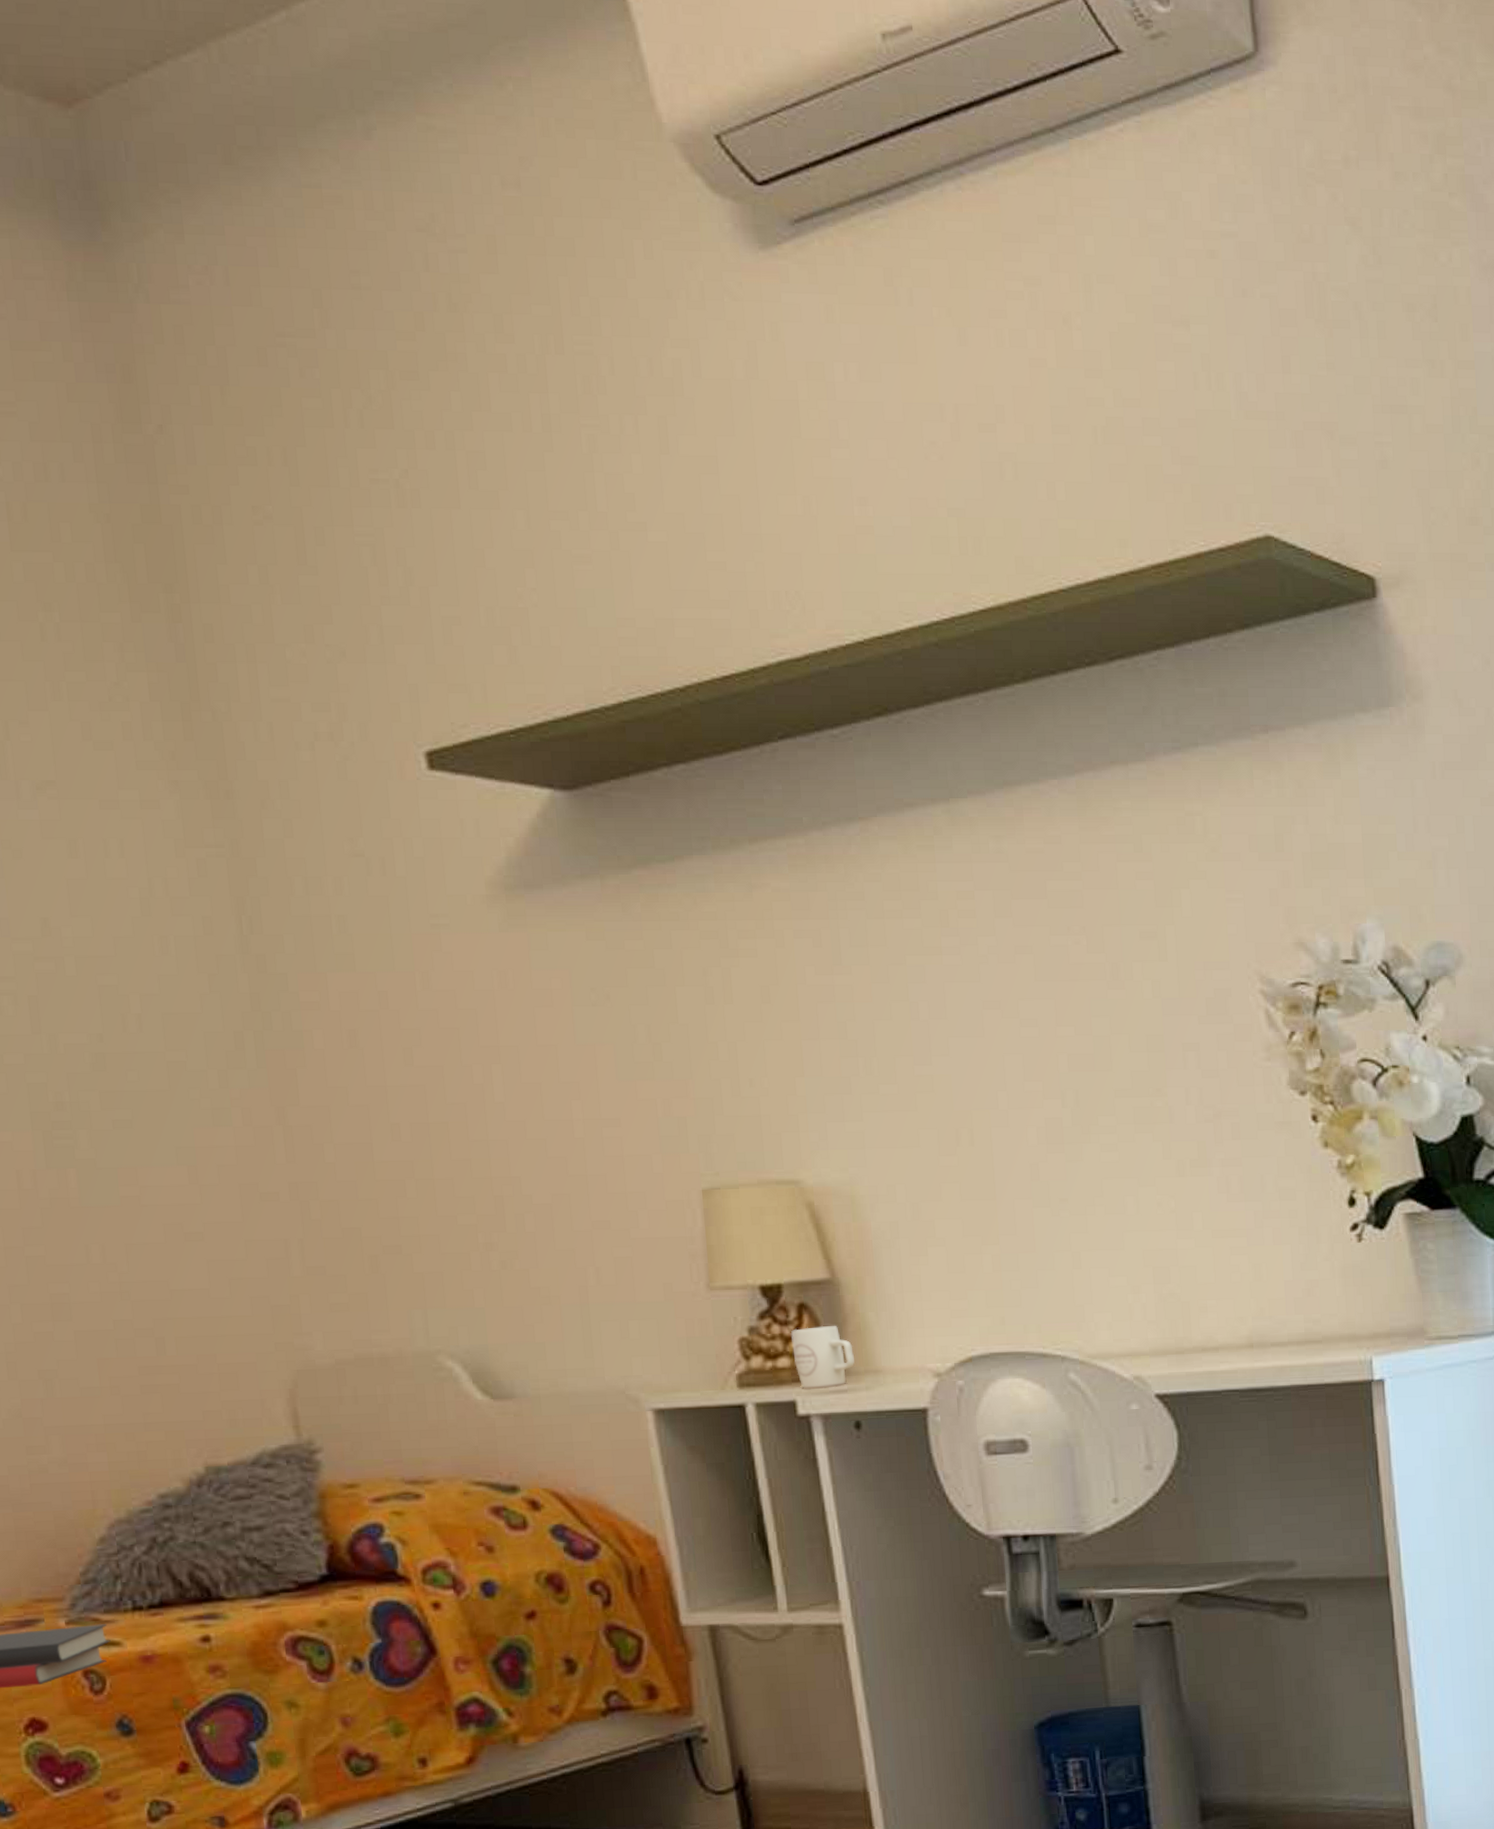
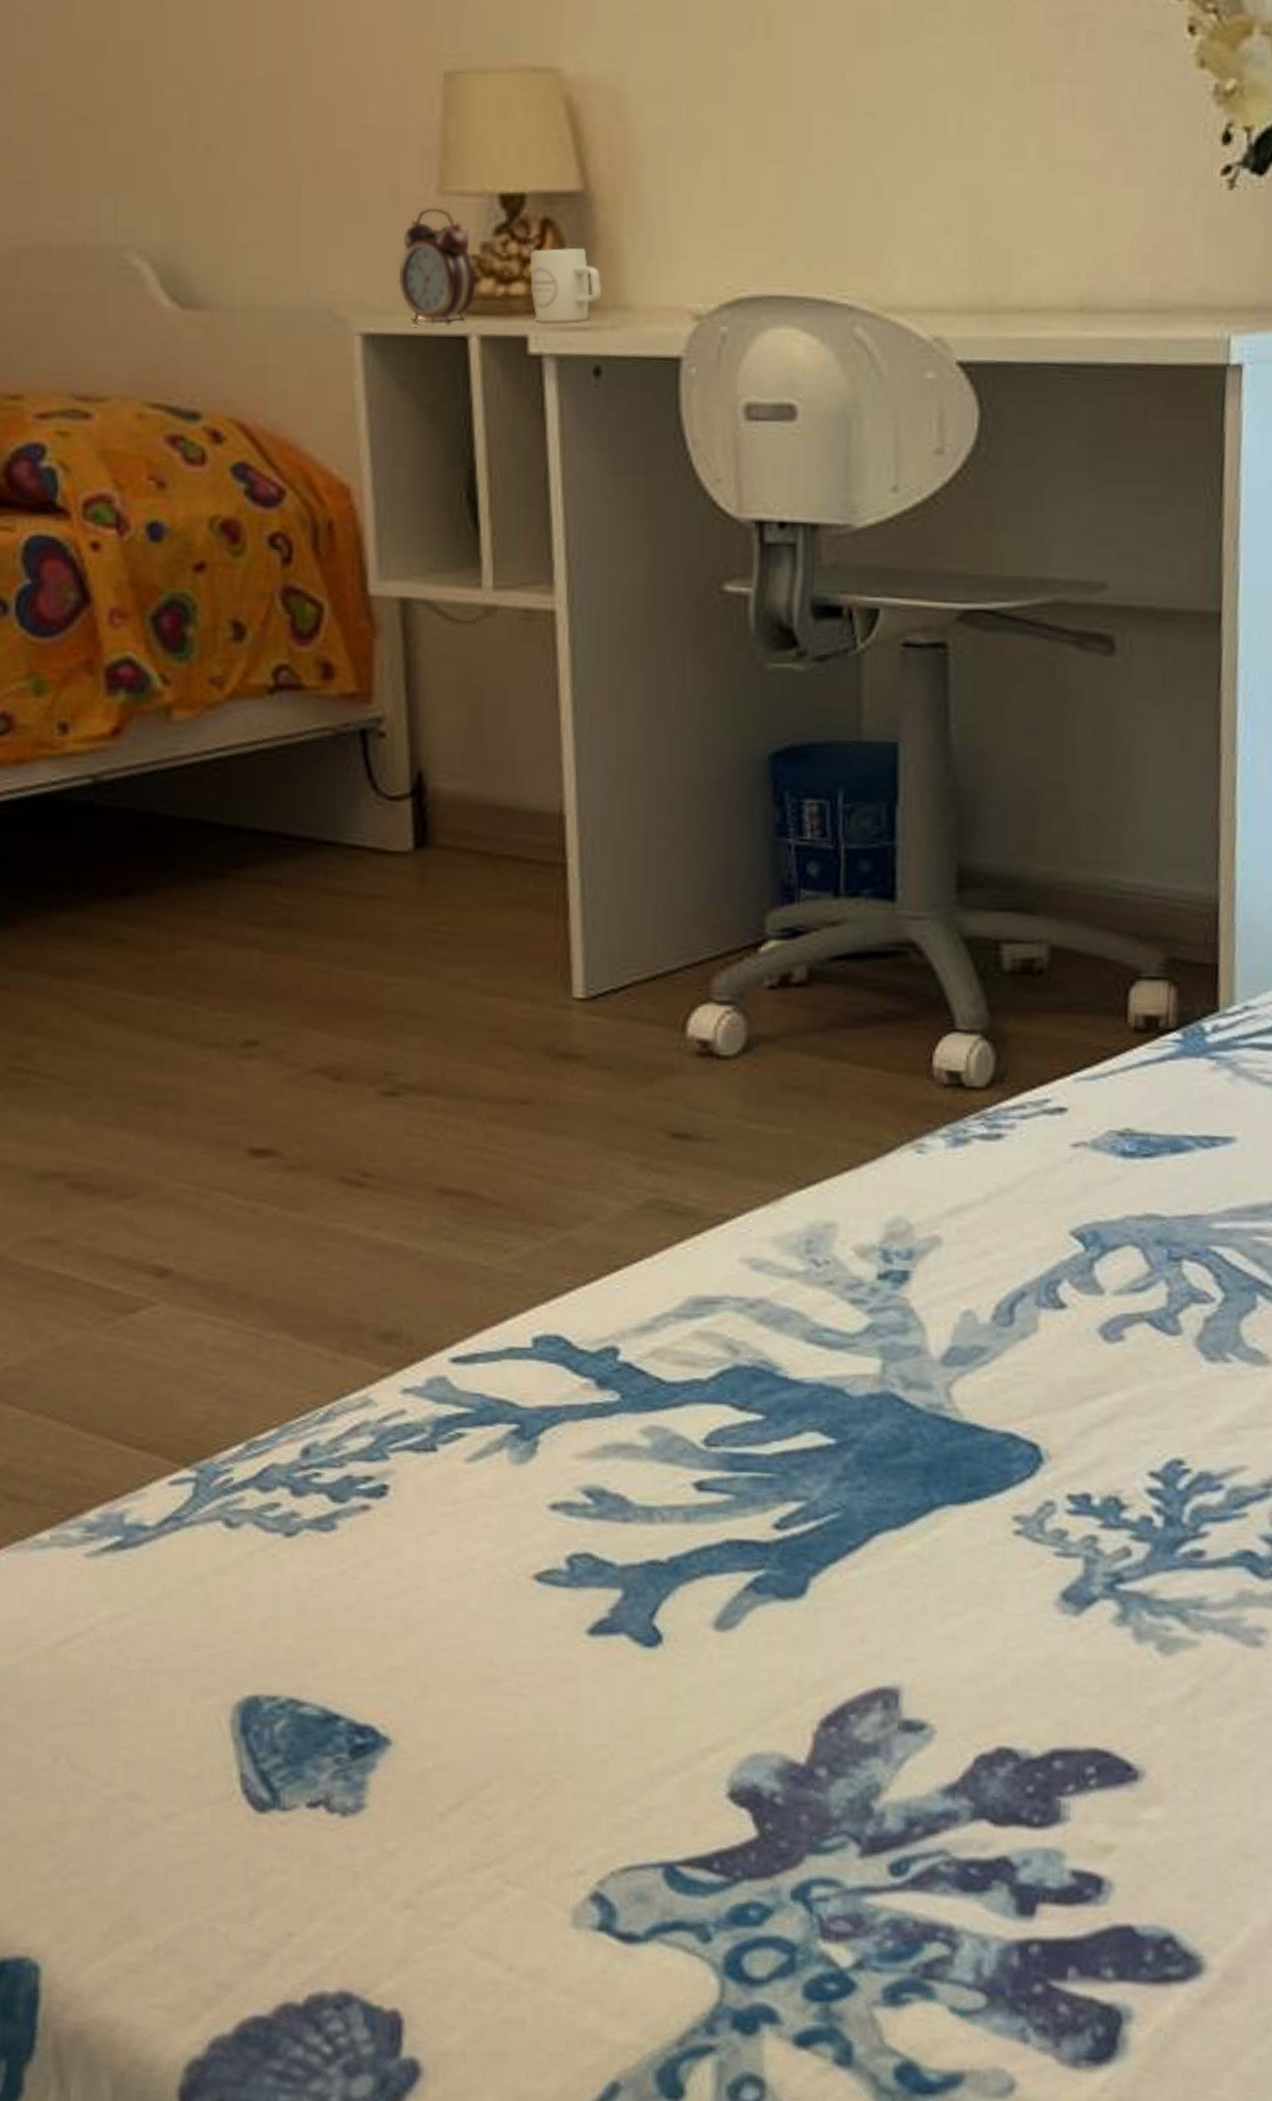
alarm clock: none [679,1301,749,1398] -> present [398,207,478,327]

